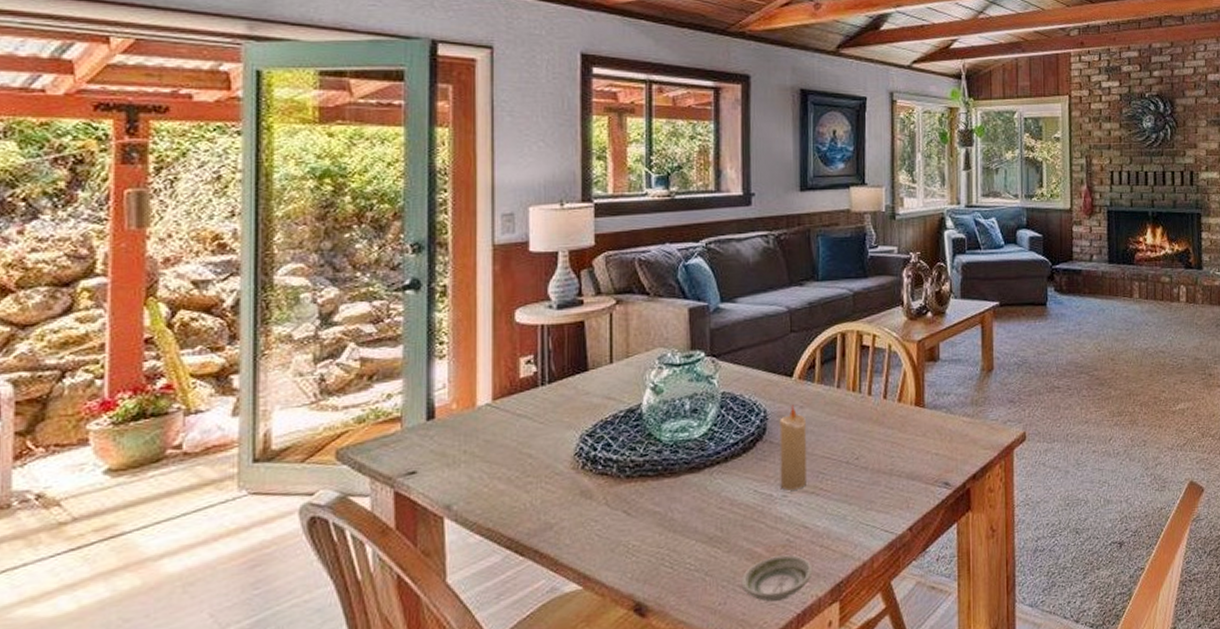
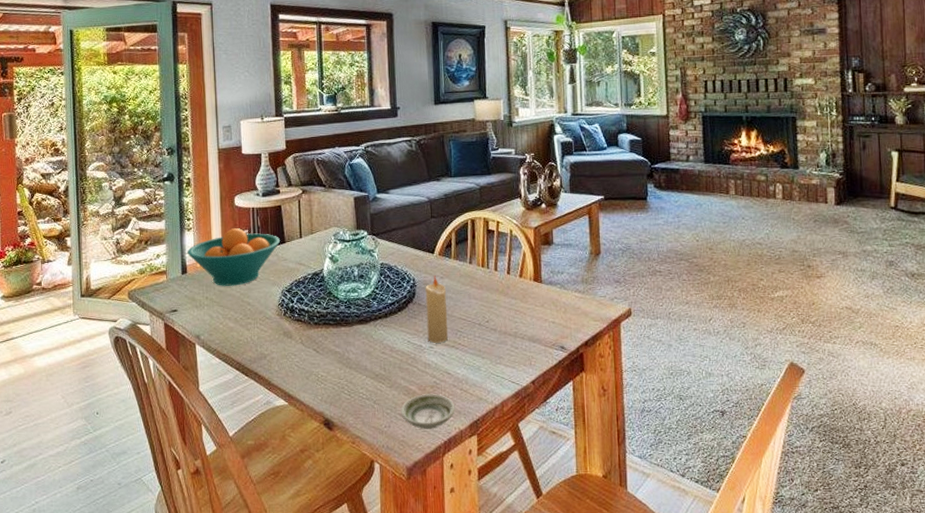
fruit bowl: none [437,353,582,434] -> present [187,228,281,286]

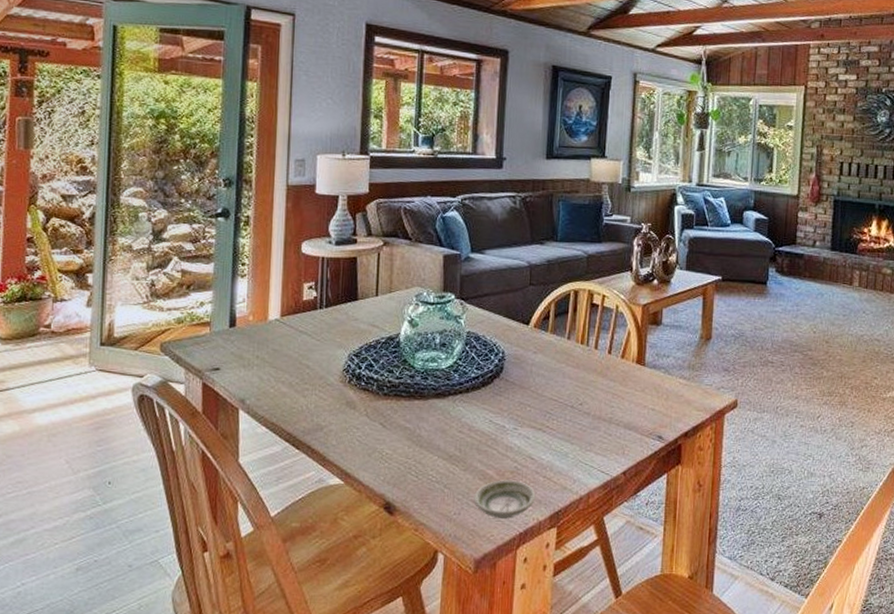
fruit bowl: present [187,228,281,286] -> none [238,279,353,345]
candle: present [425,276,448,343] -> none [512,350,539,425]

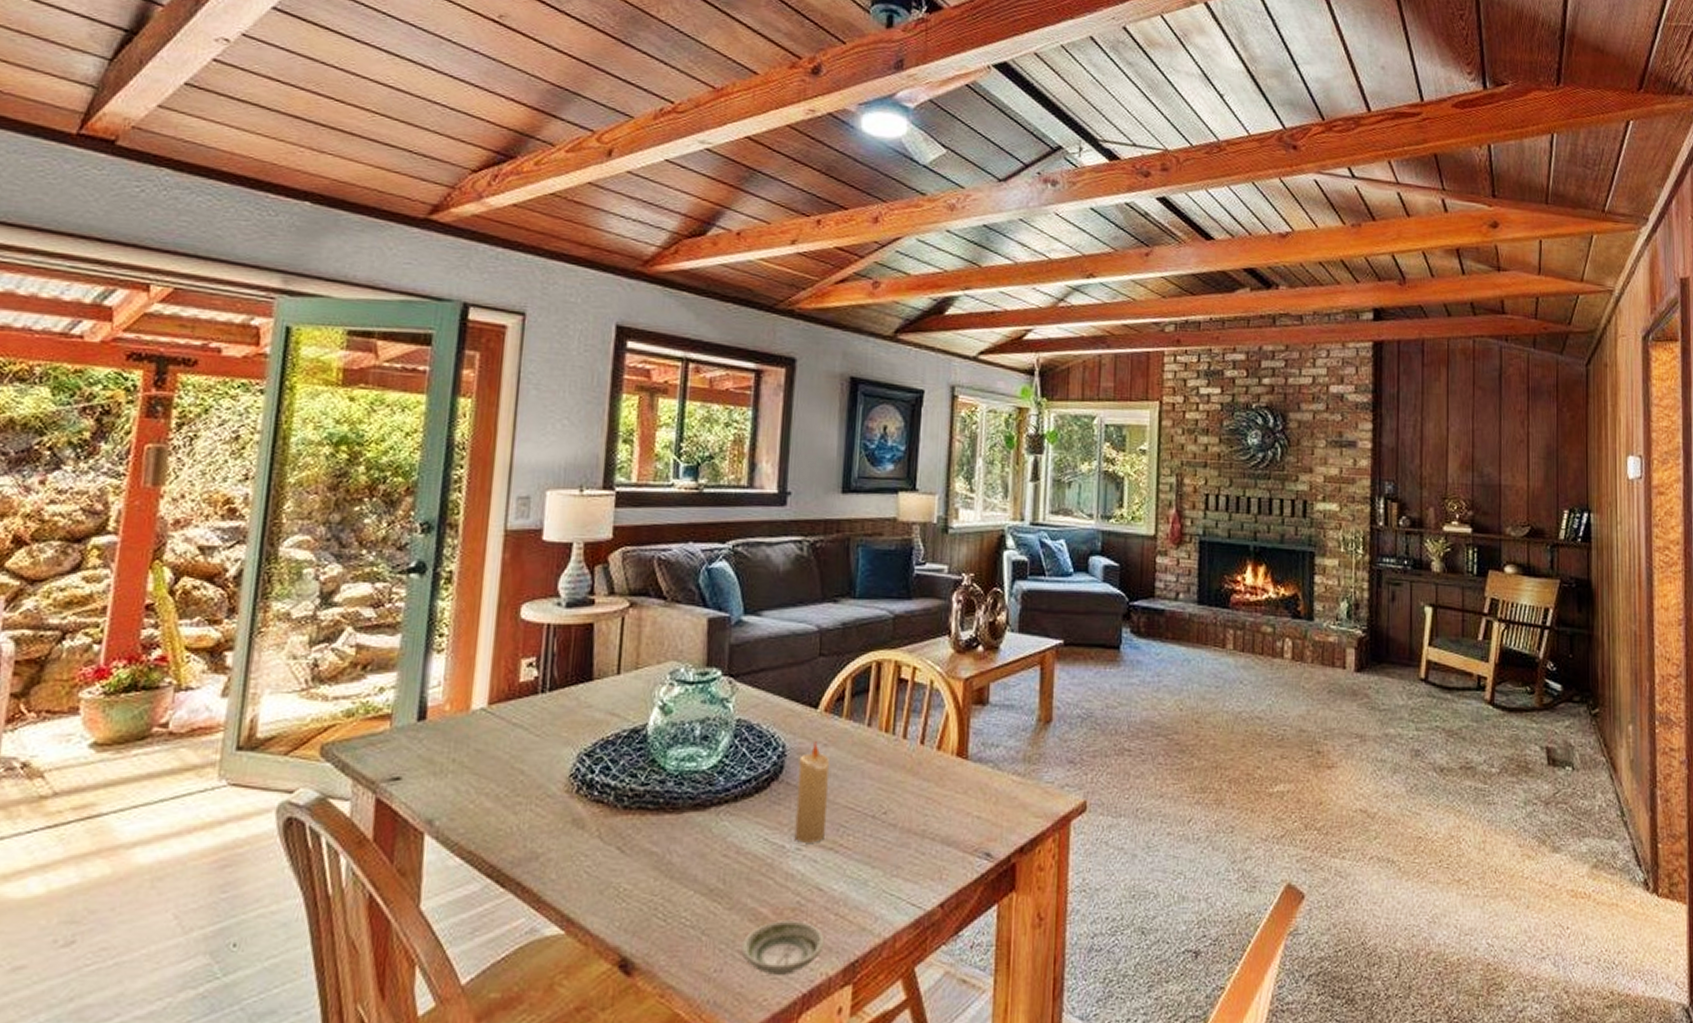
candle: none [512,350,539,425] -> present [794,741,830,843]

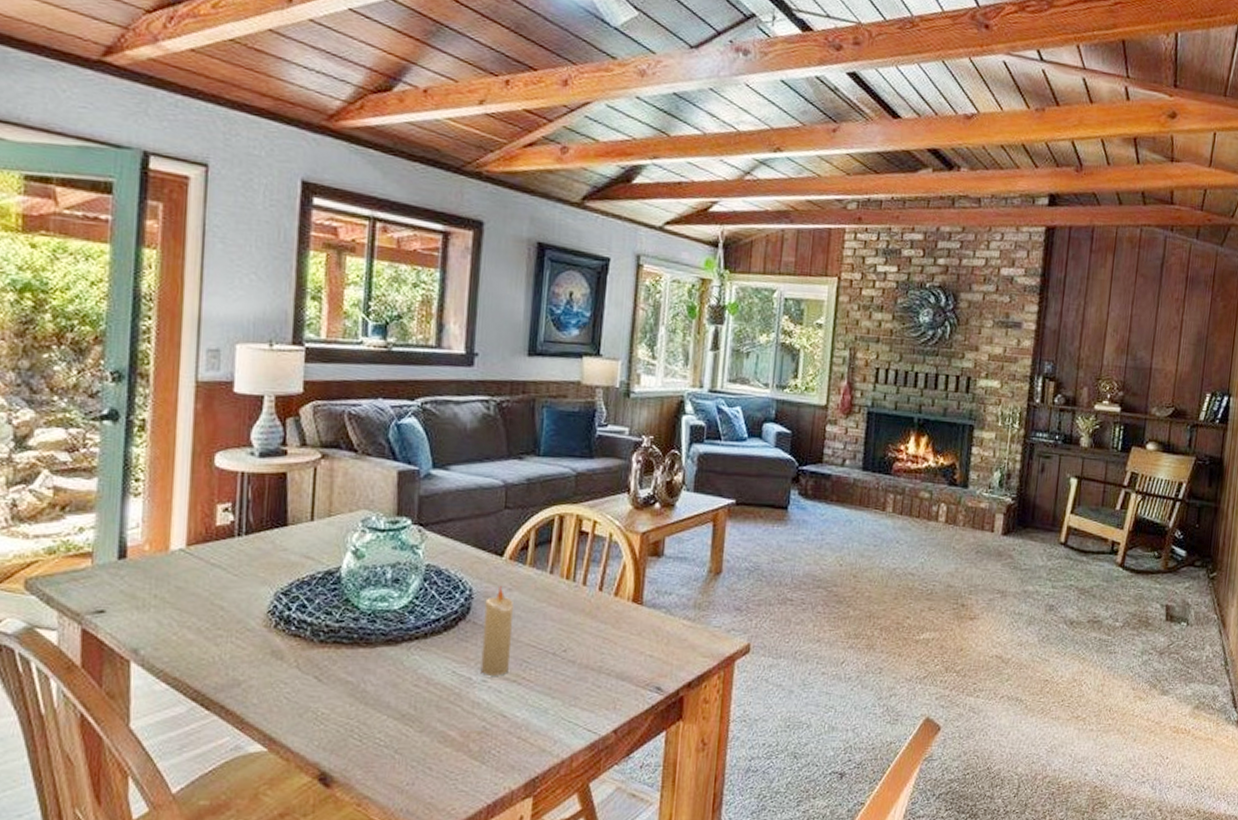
saucer: present [741,920,825,976] -> none [431,742,508,790]

